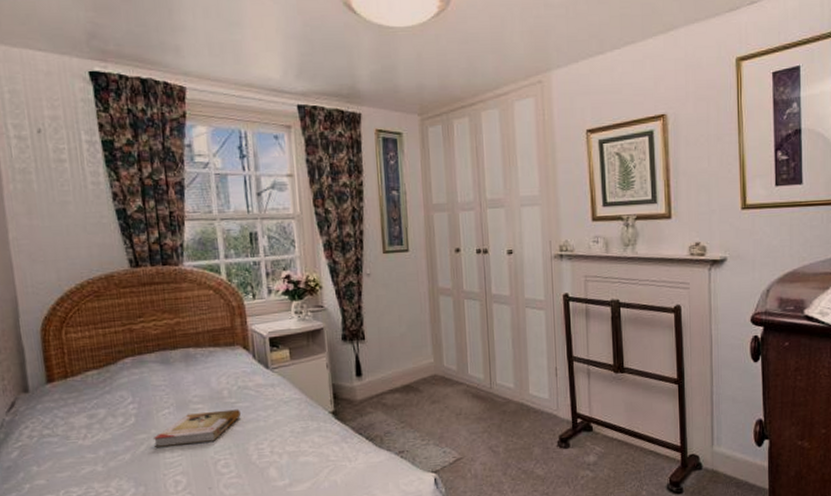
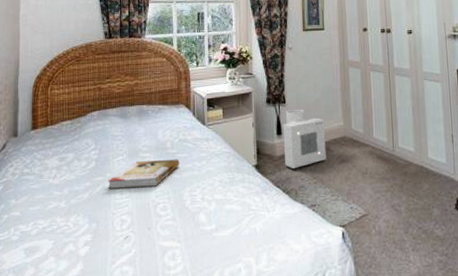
air purifier: none [363,345,415,413] -> present [283,109,326,168]

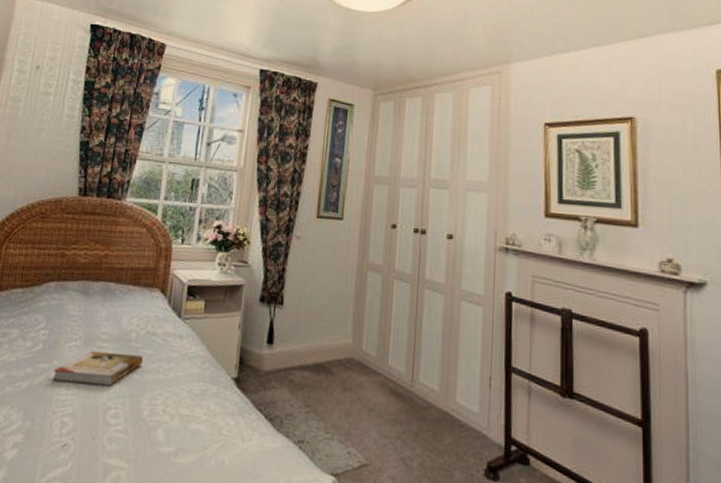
air purifier: present [283,109,326,168] -> none [272,313,329,390]

